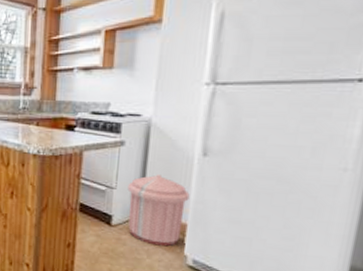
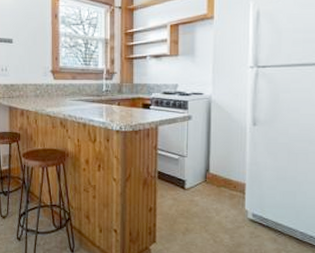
trash can: present [127,174,190,247] -> none [196,143,246,204]

